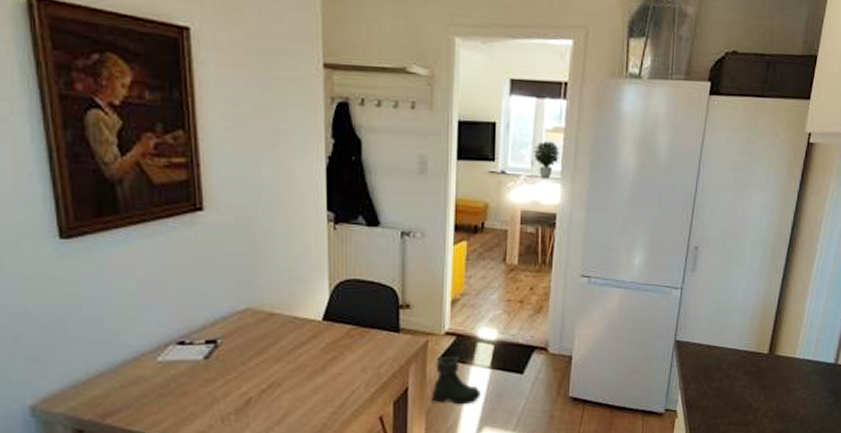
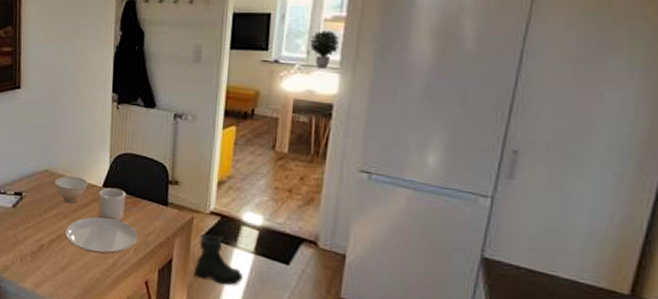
bowl: none [260,312,304,344] -> present [54,175,88,203]
plate: none [279,354,368,397] -> present [65,217,138,254]
mug: none [318,320,351,357] -> present [98,187,126,222]

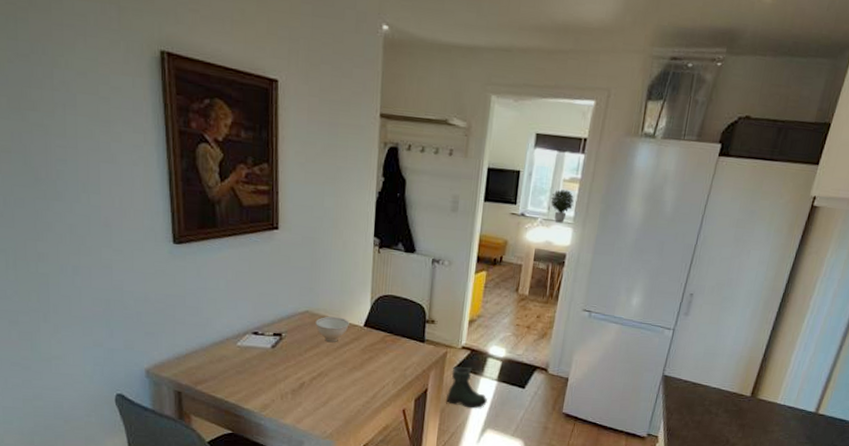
plate: present [65,217,138,254] -> none [327,354,397,388]
mug: present [98,187,126,222] -> none [359,327,386,358]

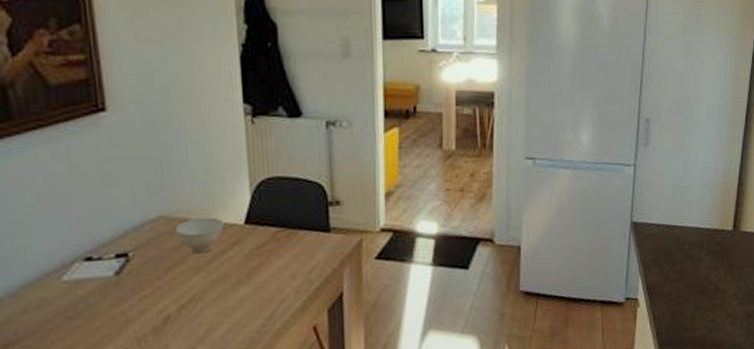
boot: present [446,366,487,408] -> none [370,255,423,307]
potted plant: present [551,189,574,223] -> none [465,14,495,55]

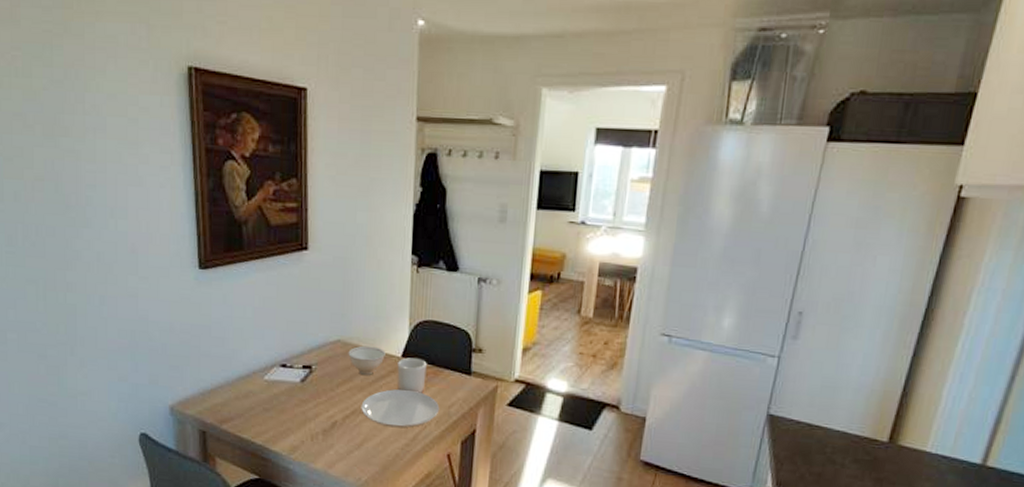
plate: none [199,260,298,310] -> present [361,389,440,428]
mug: none [240,222,278,264] -> present [396,357,427,393]

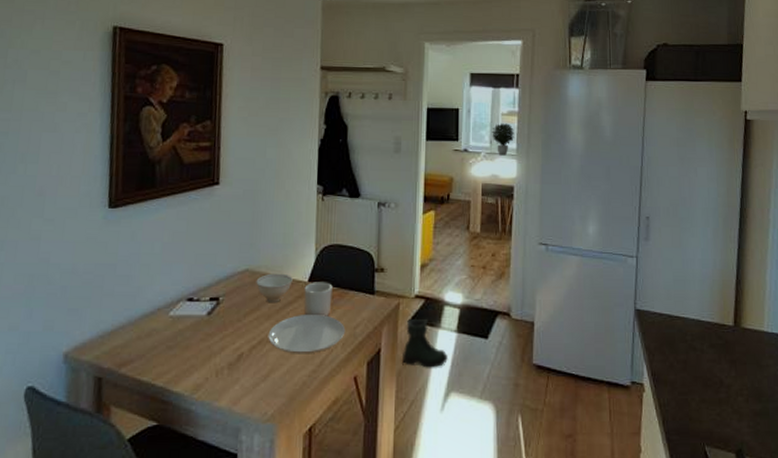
boot: none [498,403,547,453] -> present [402,319,448,367]
potted plant: none [616,191,645,231] -> present [492,123,515,156]

